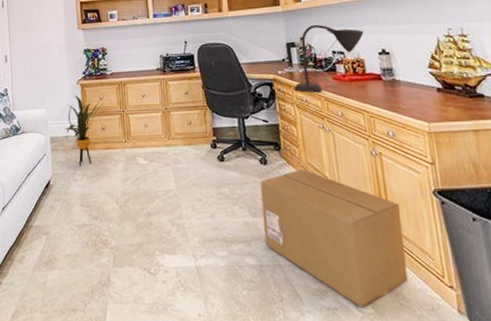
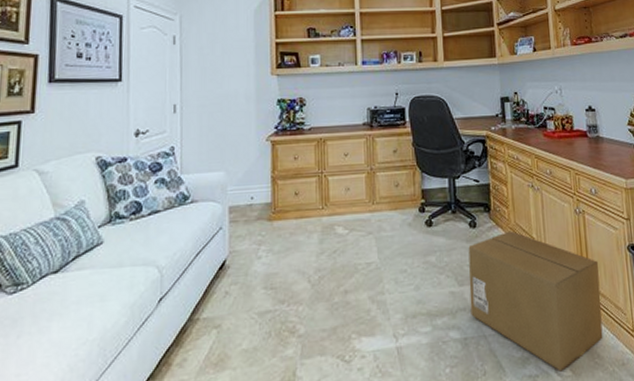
house plant: present [65,95,105,167] -> none [248,155,300,242]
desk lamp: present [293,24,364,93] -> none [505,78,573,150]

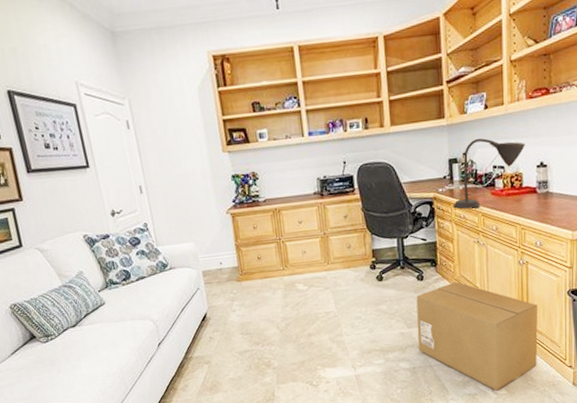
desk lamp: none [505,78,573,150] -> present [452,138,525,210]

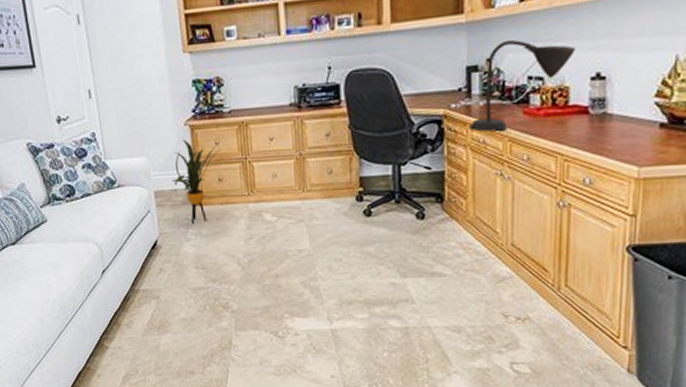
house plant: none [217,226,260,298] -> present [171,140,222,225]
box: present [416,281,538,391] -> none [413,224,583,368]

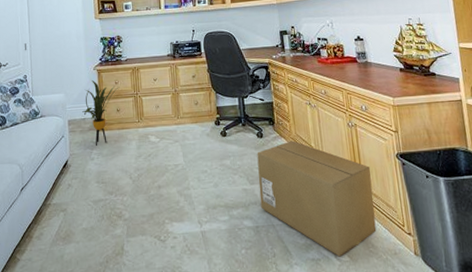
box: none [413,224,583,368] -> present [257,140,377,257]
desk lamp: present [468,39,576,132] -> none [285,15,343,74]

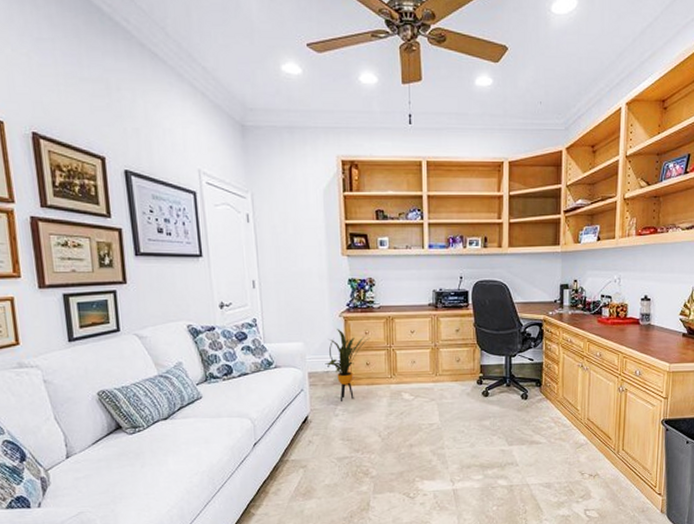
box: present [257,140,377,257] -> none [517,403,634,514]

